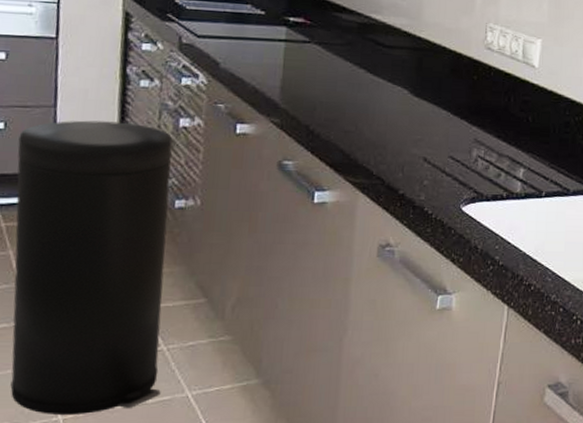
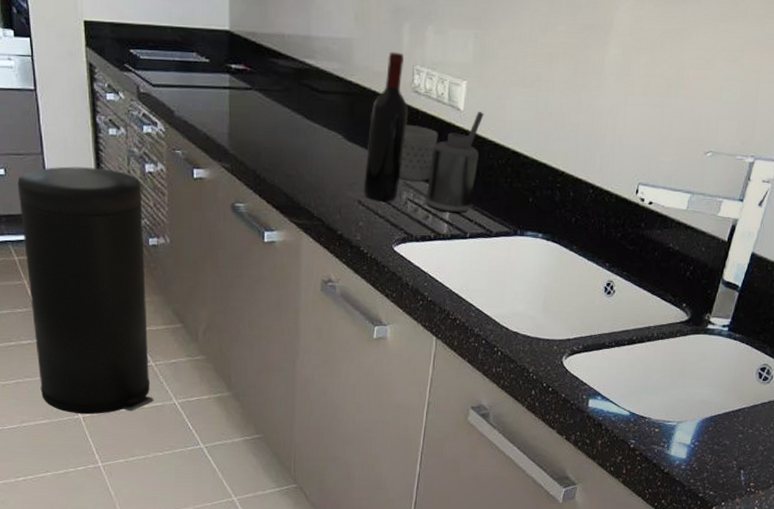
wine bottle: none [430,9,480,159] -> present [363,51,408,202]
mug: none [469,80,512,138] -> present [399,124,439,181]
soap dispenser: none [497,69,560,171] -> present [425,112,484,213]

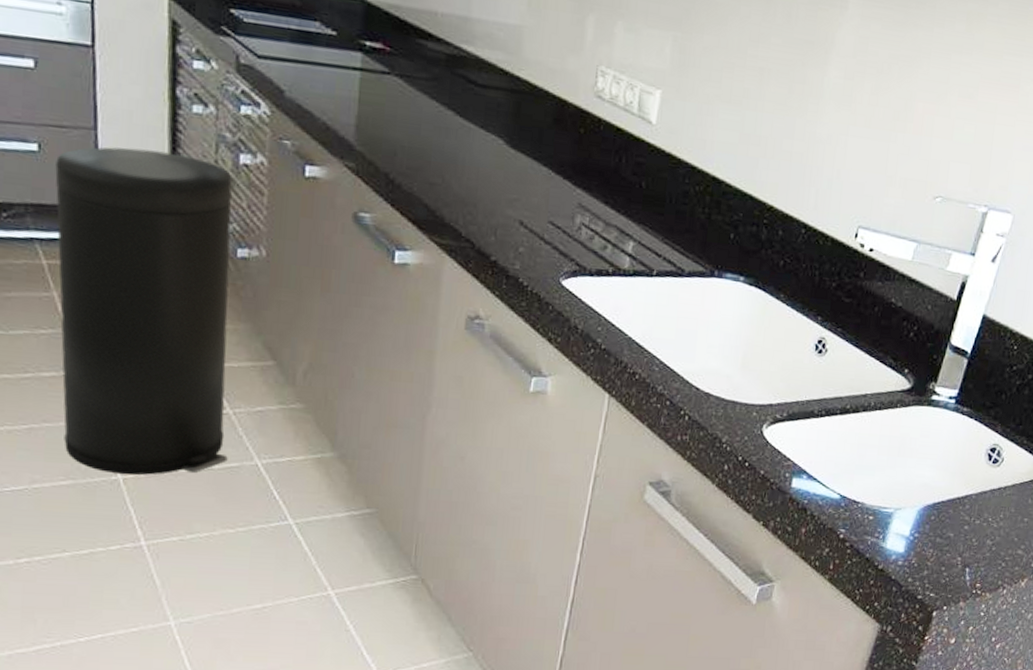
wine bottle: present [363,51,408,202] -> none [527,46,588,225]
mug: present [399,124,439,181] -> none [573,134,624,204]
soap dispenser: present [425,112,484,213] -> none [604,127,681,246]

